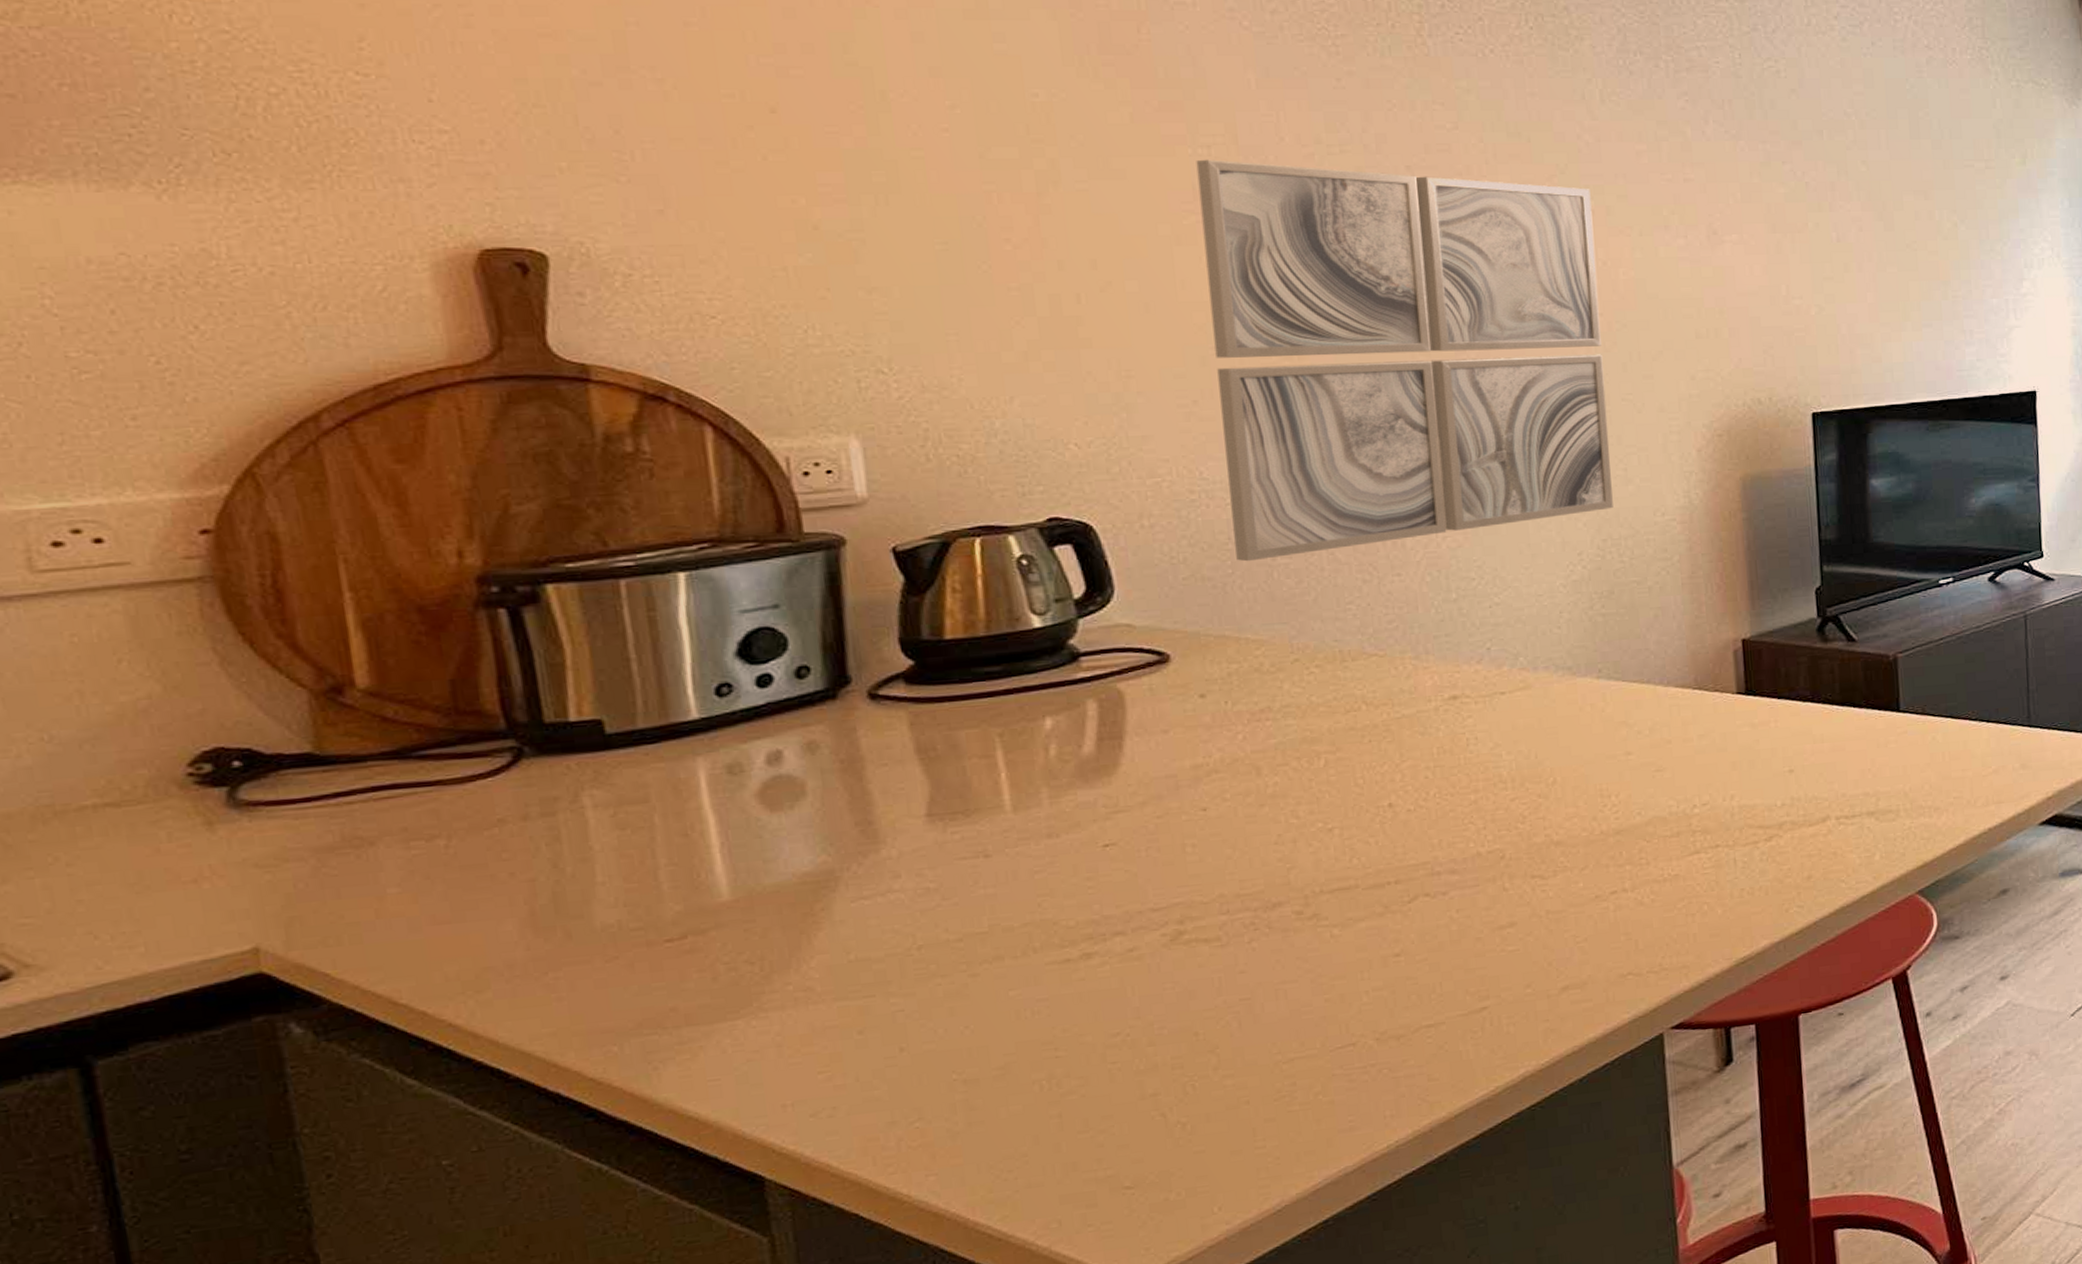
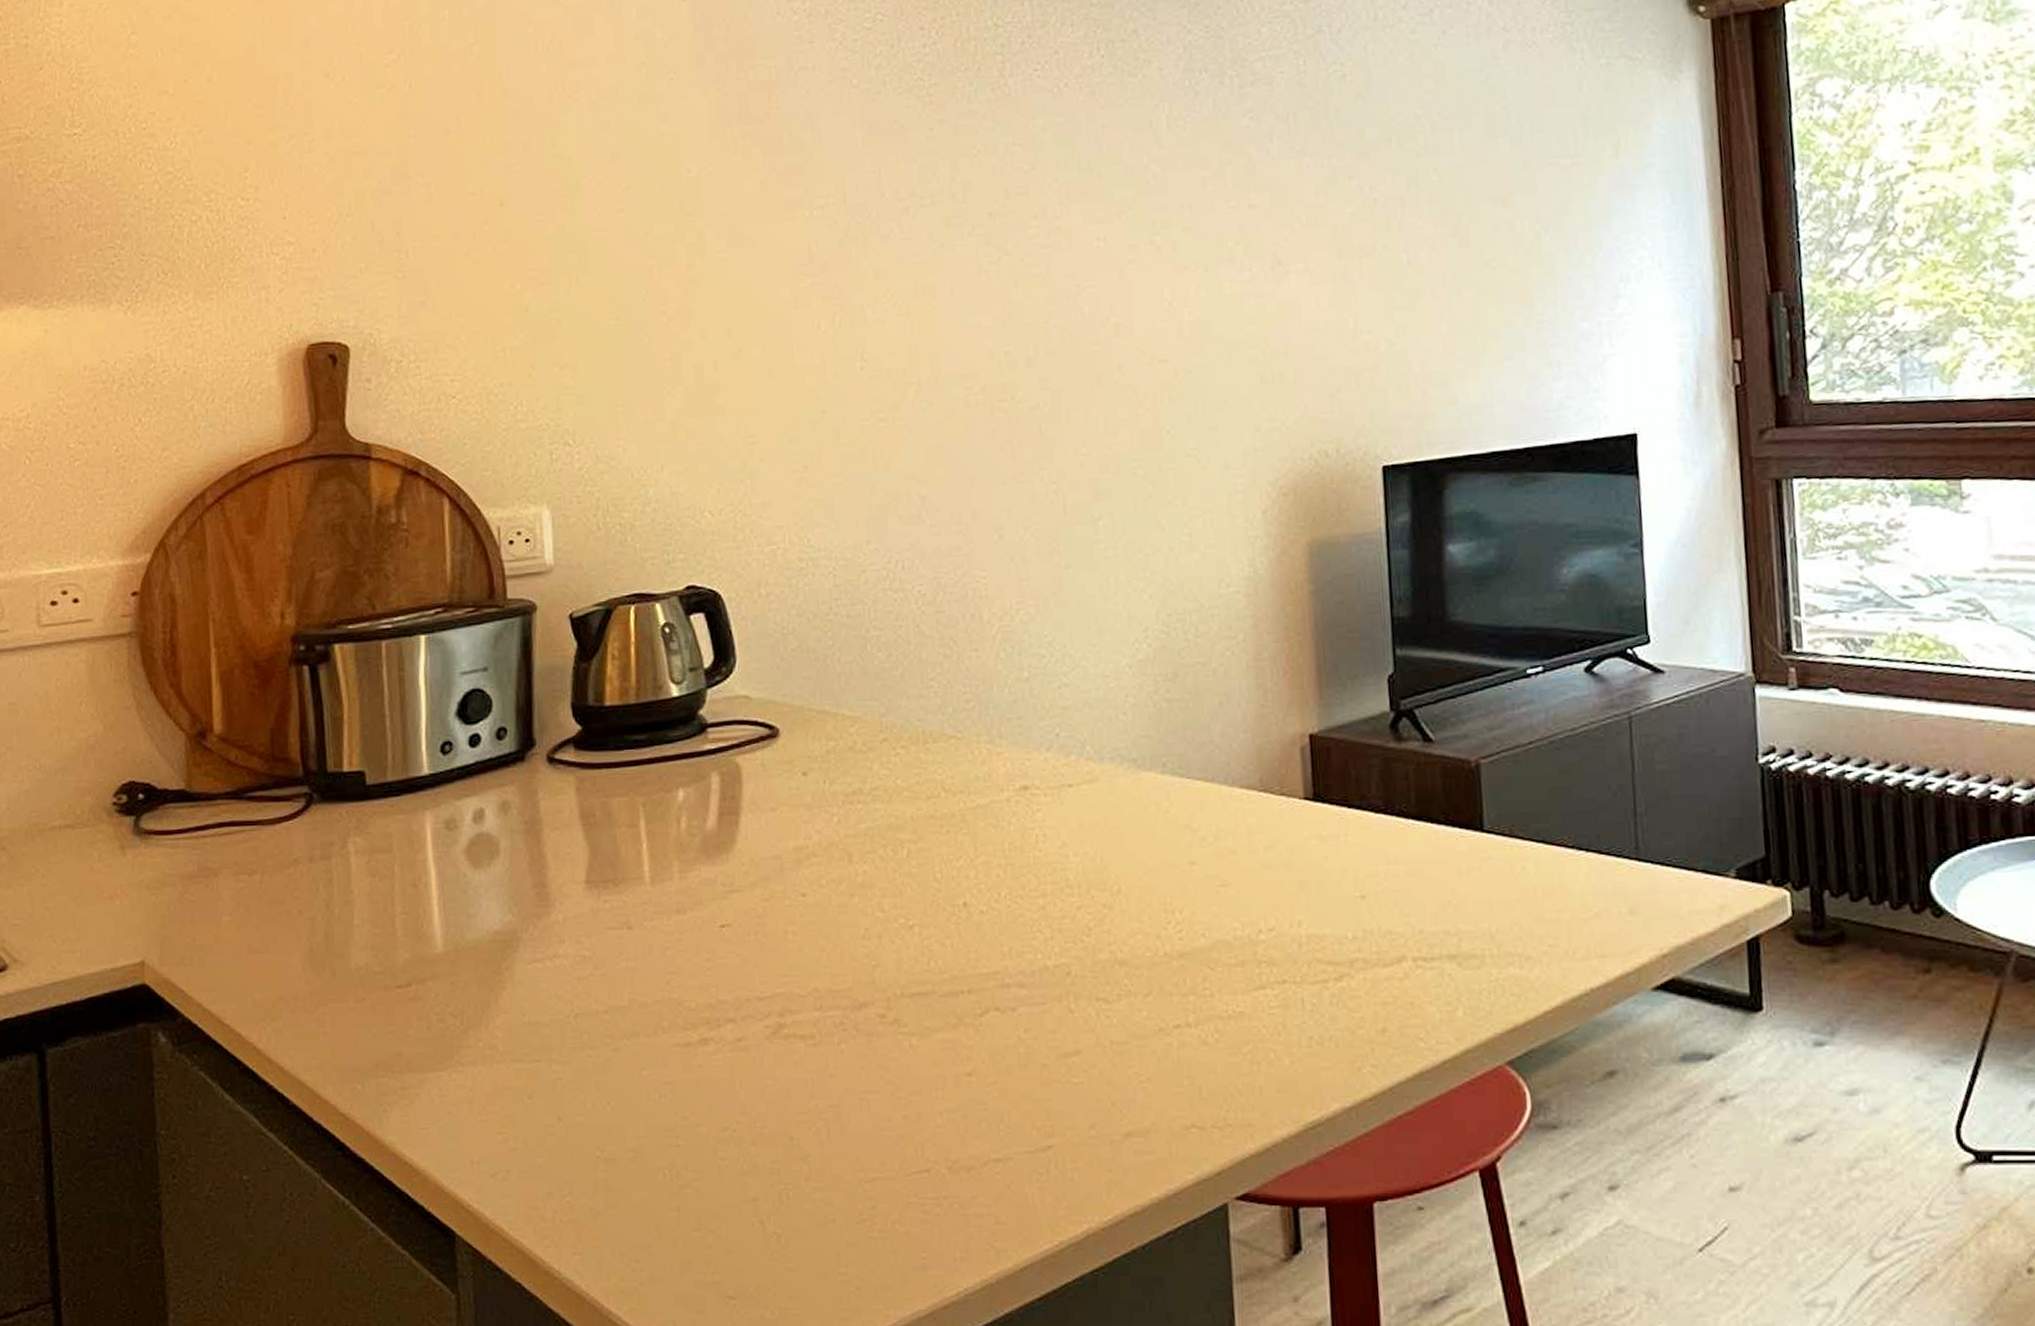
wall art: present [1196,159,1613,562] -> none [812,220,1178,633]

